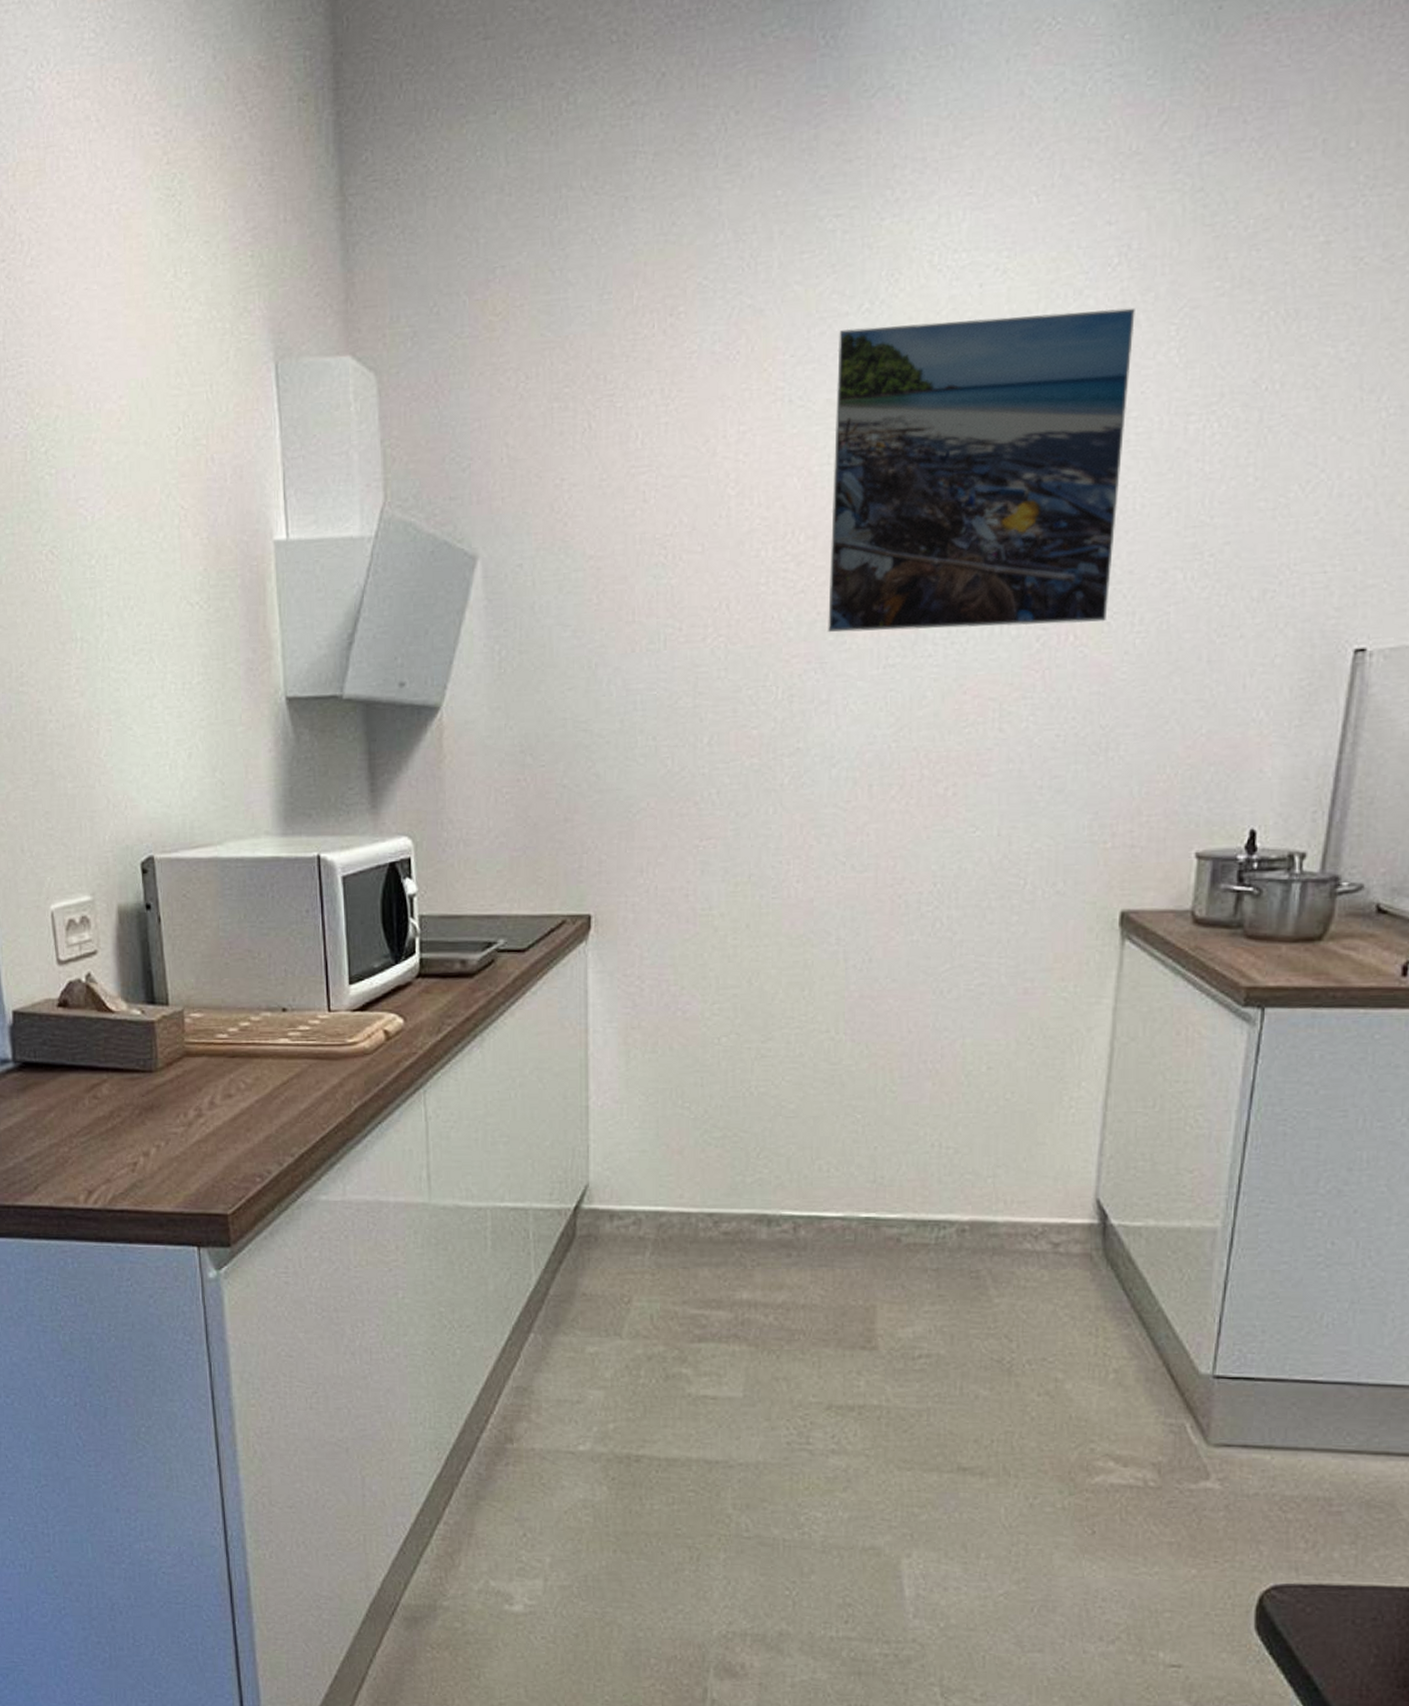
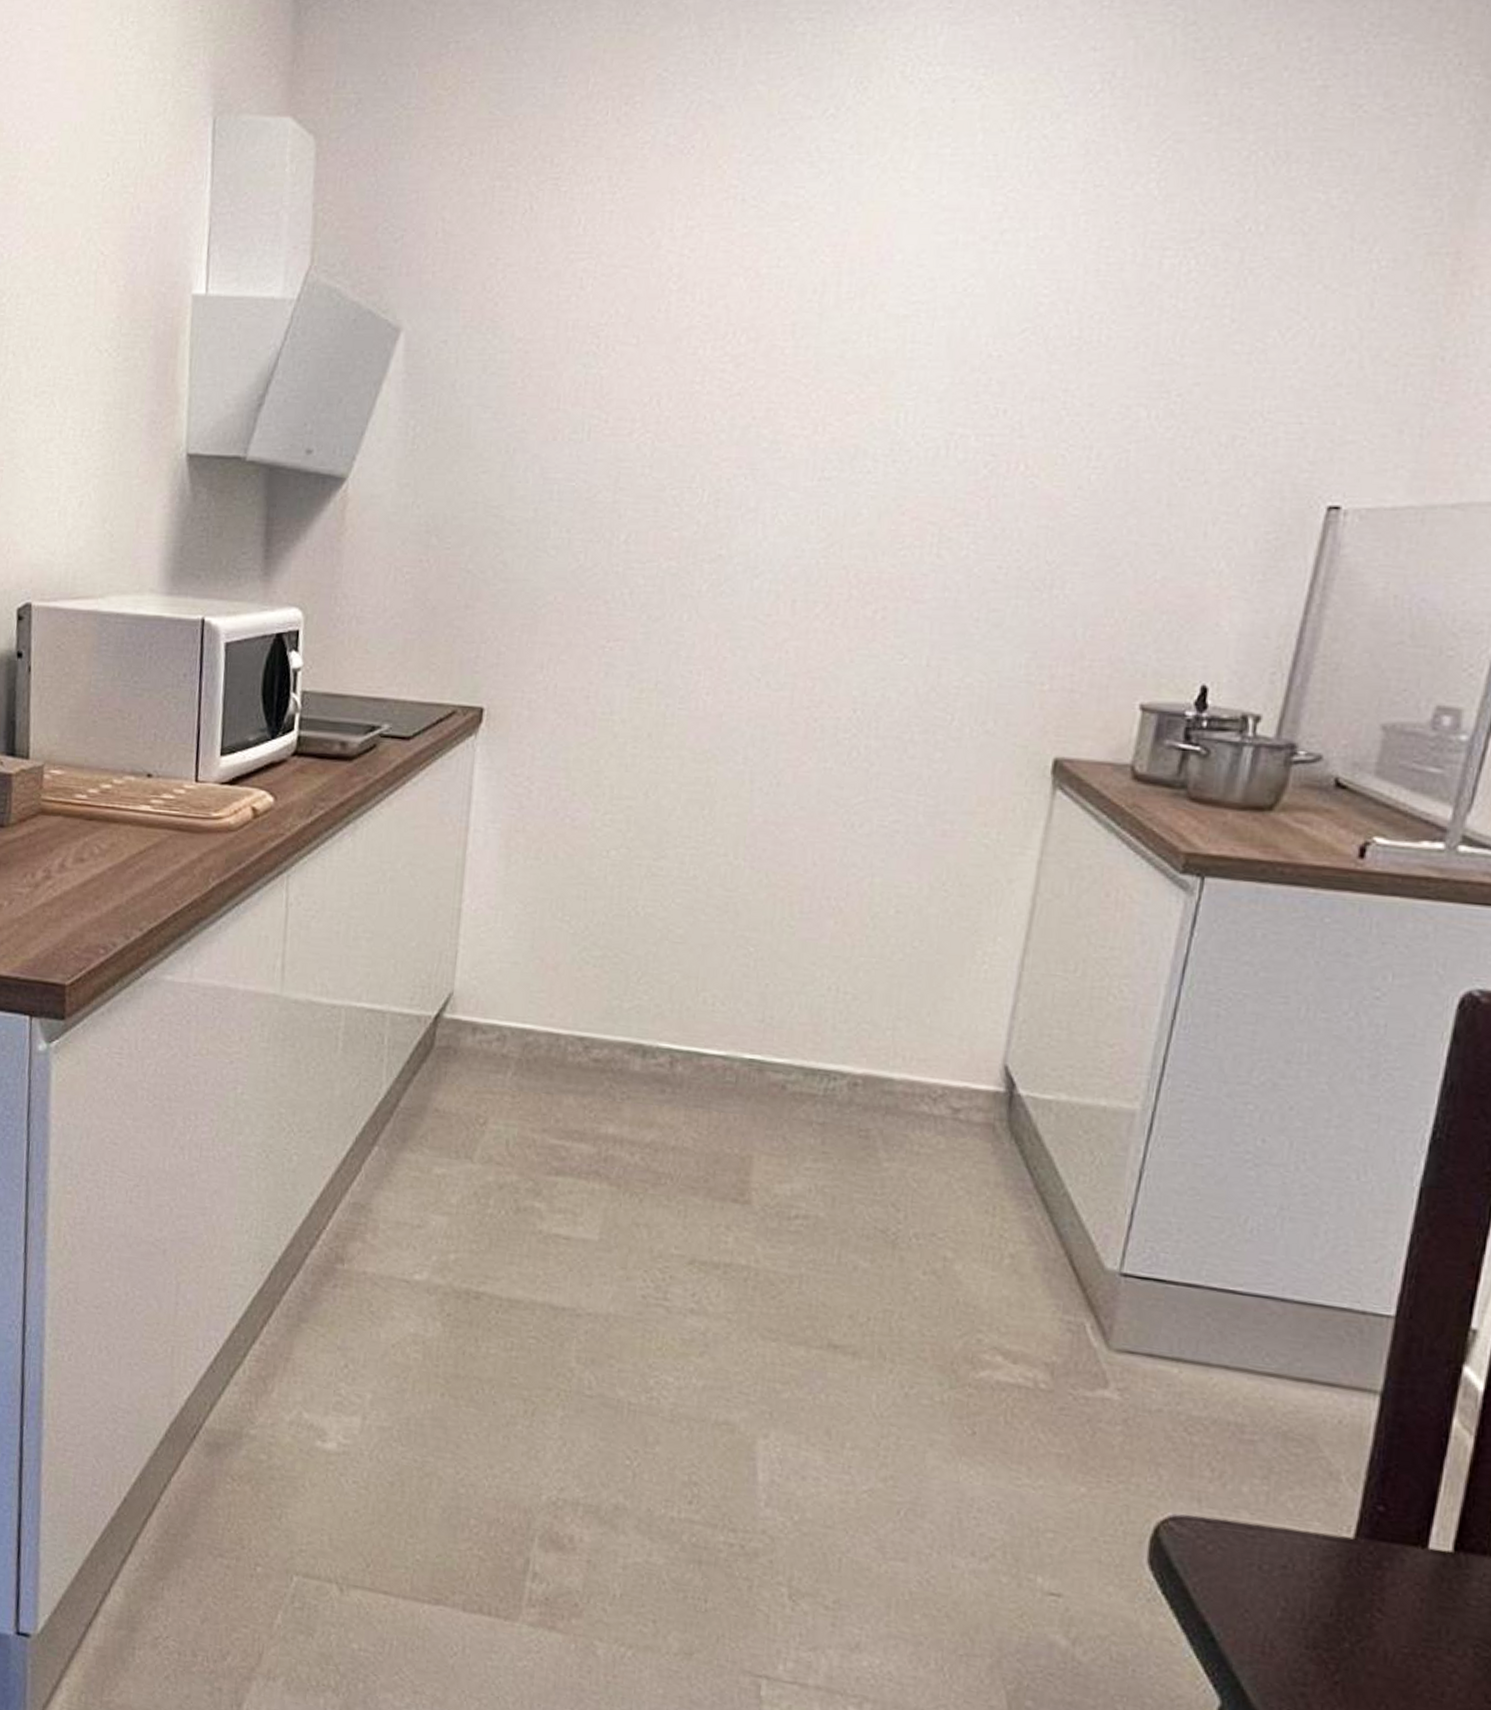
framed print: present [828,308,1135,633] -> none [762,132,1115,453]

